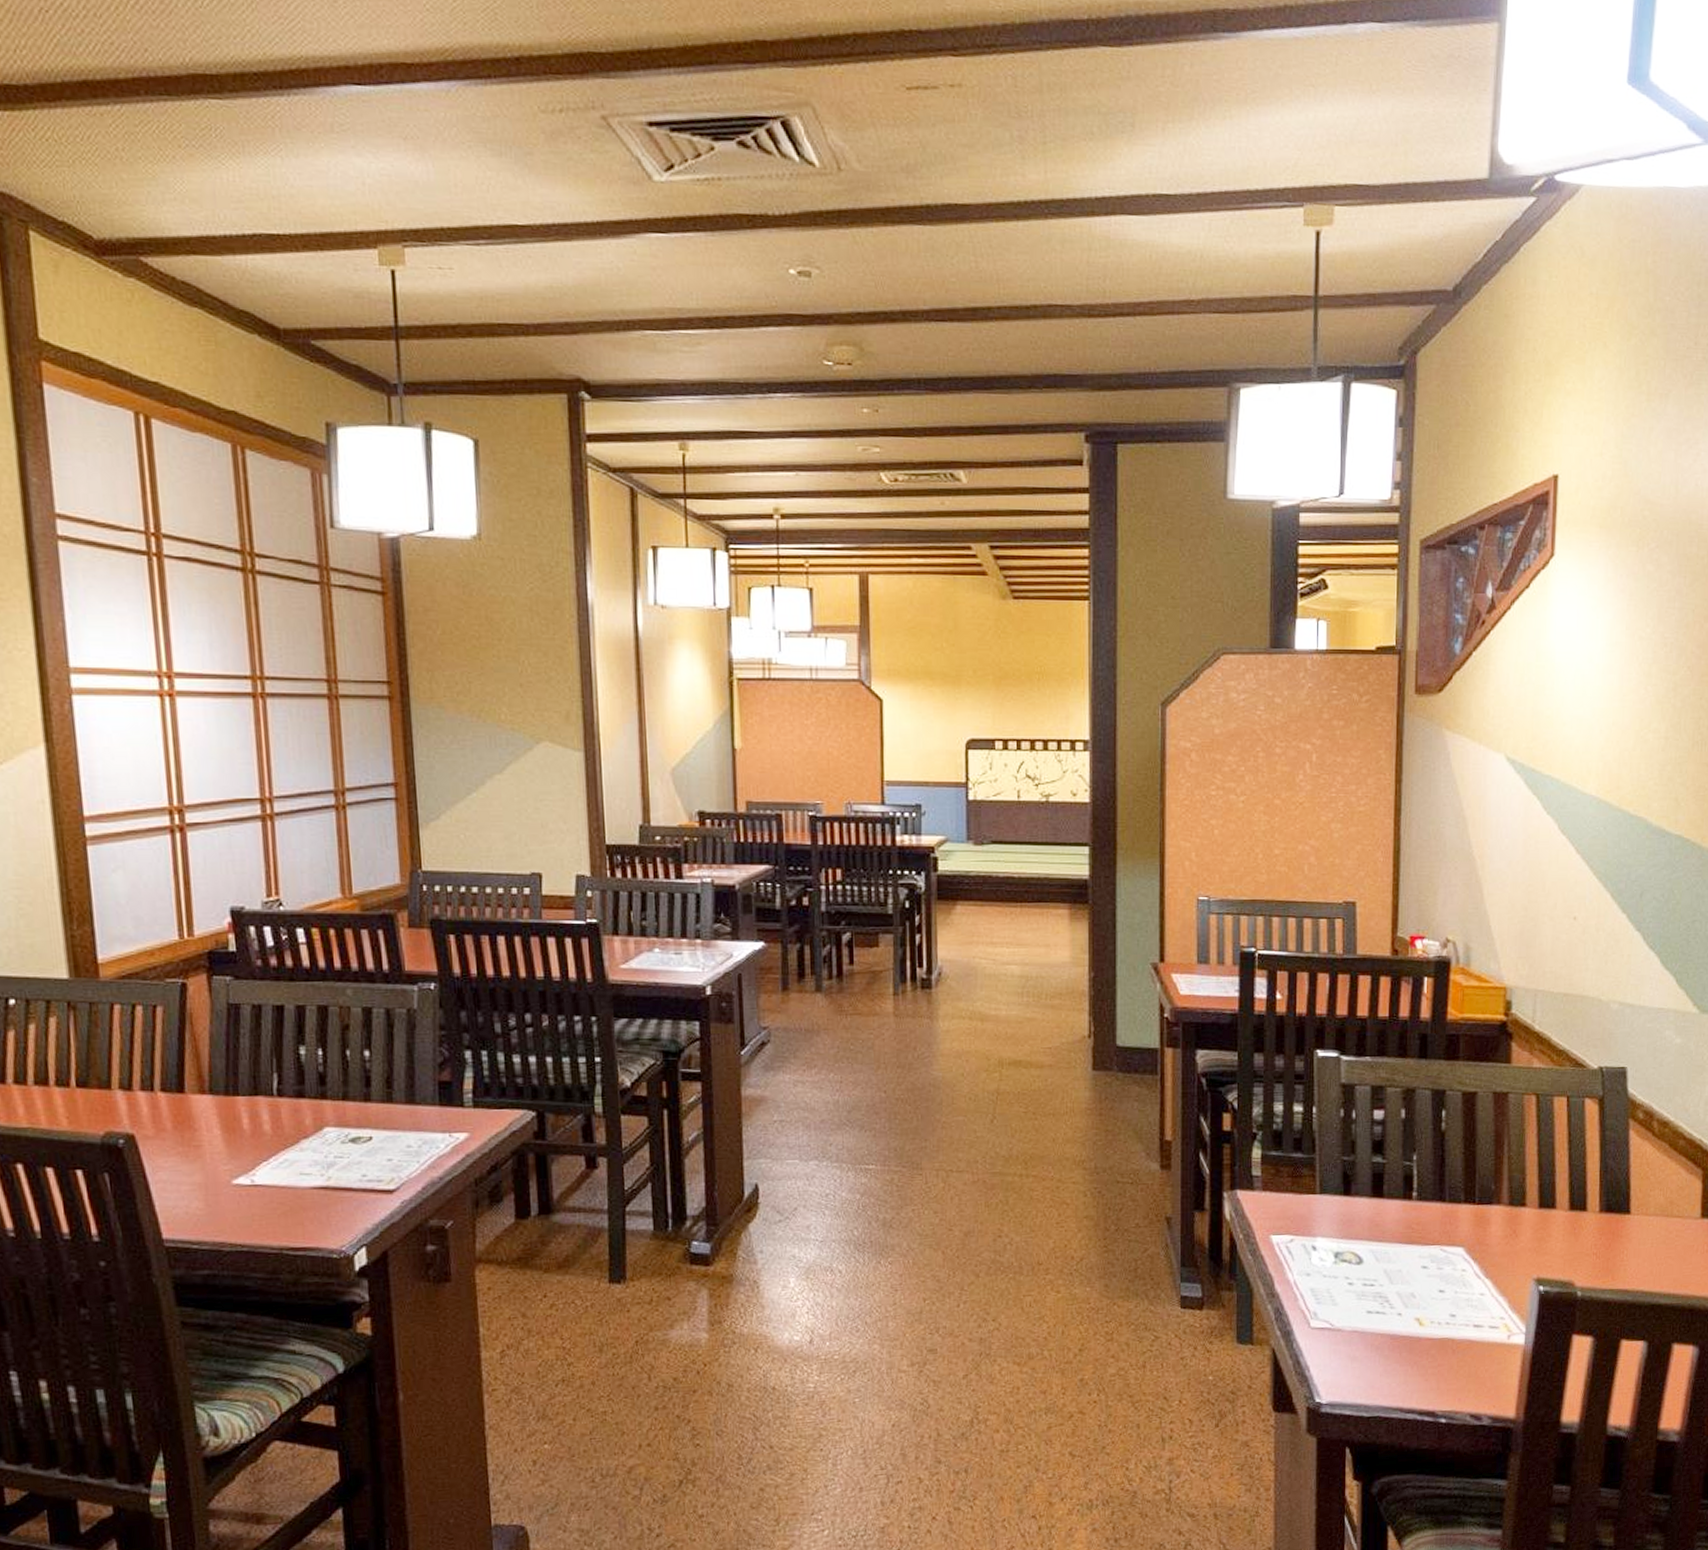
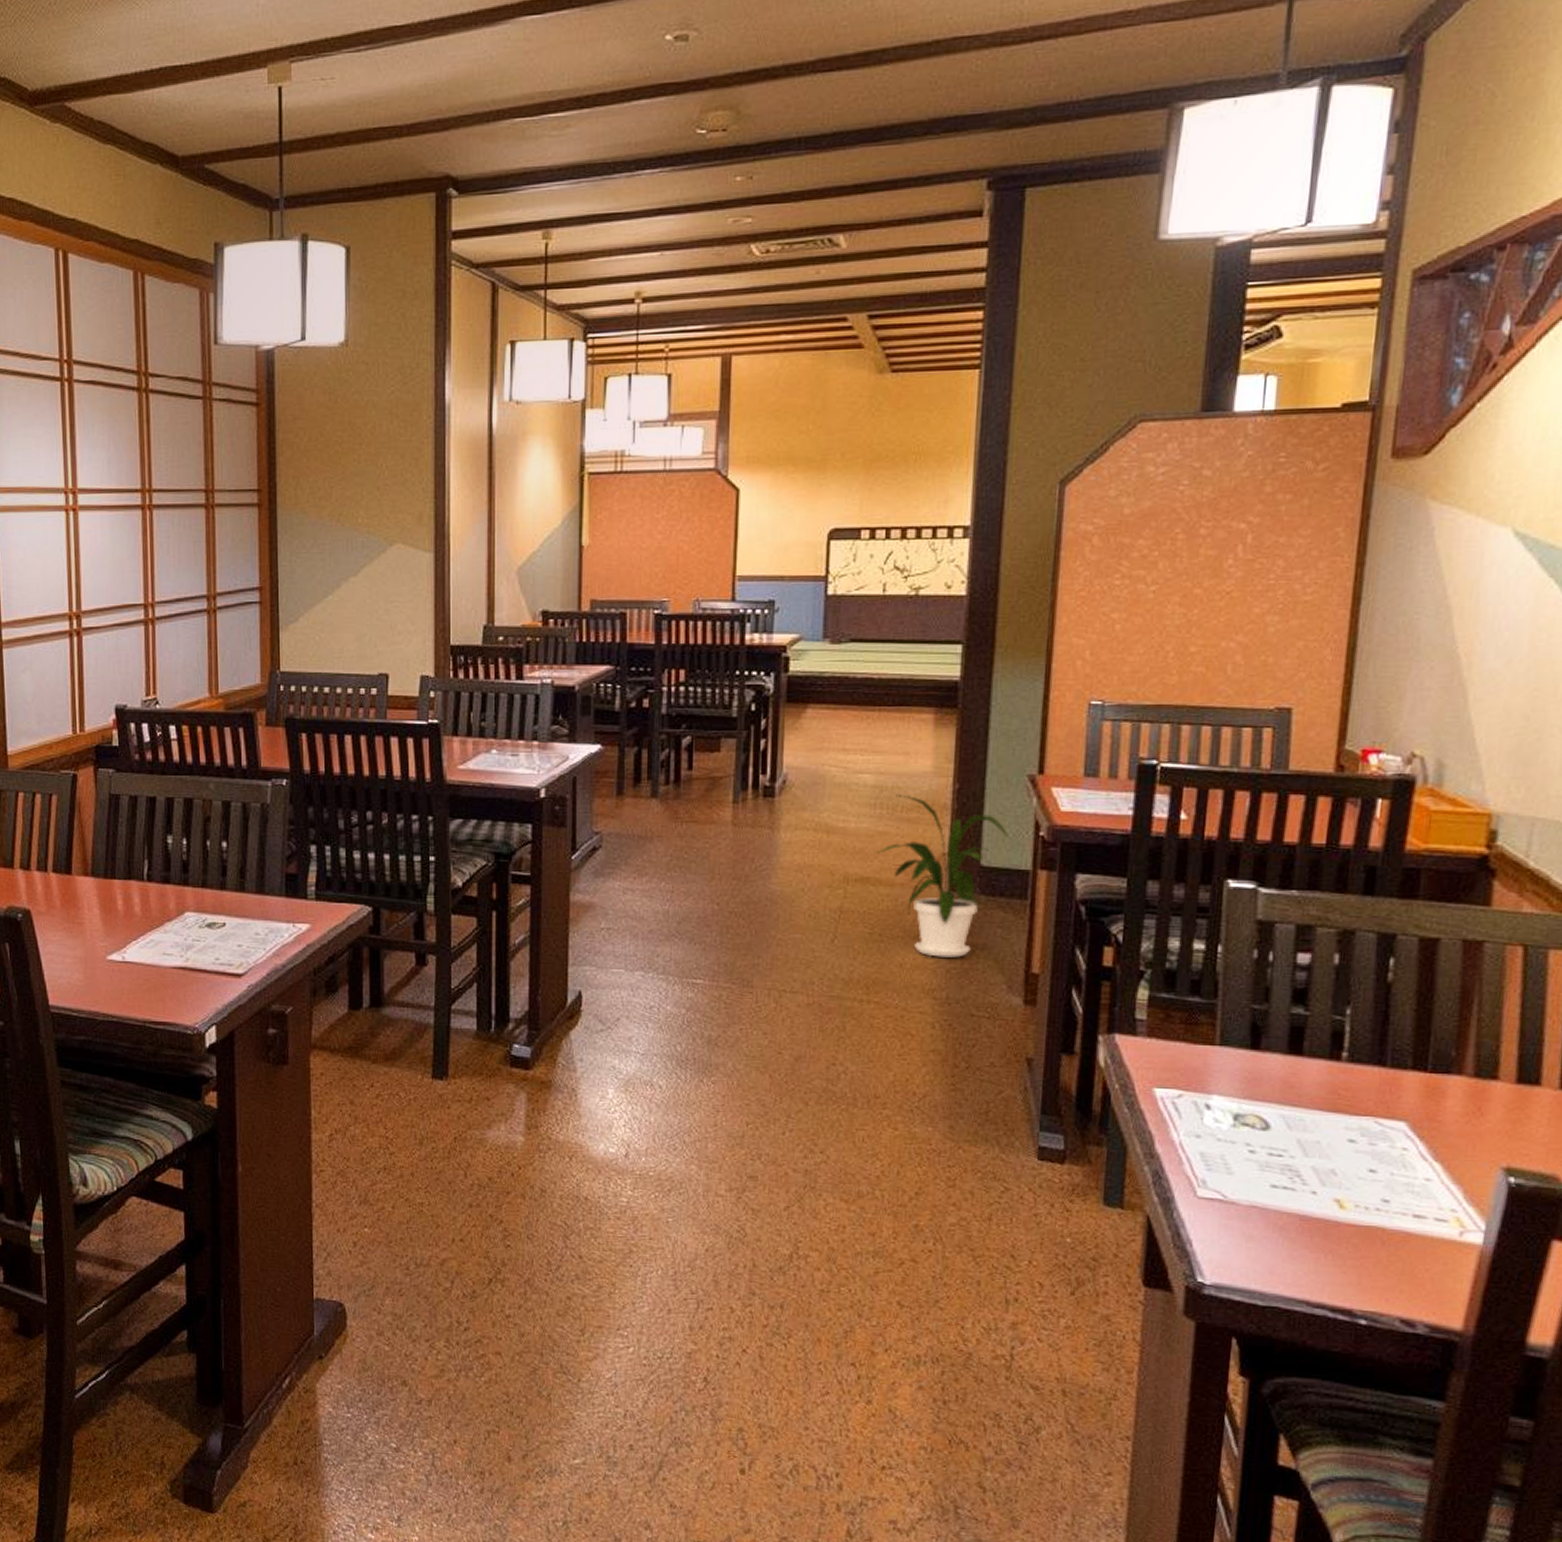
house plant: none [1024,983,1139,1131] -> present [874,794,1009,957]

